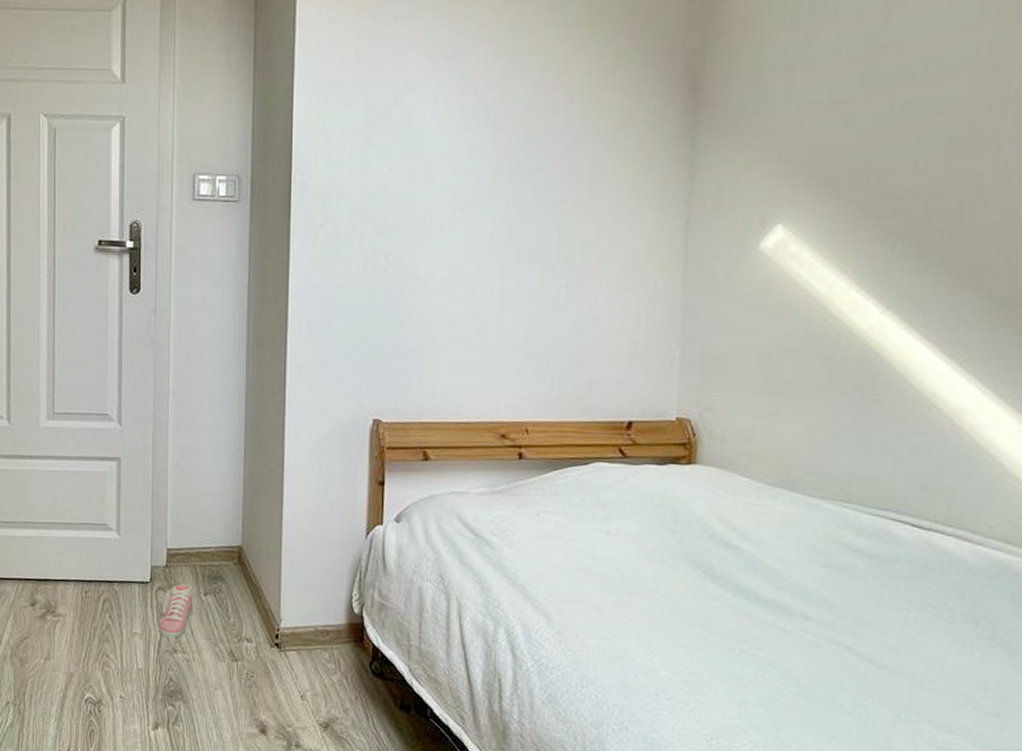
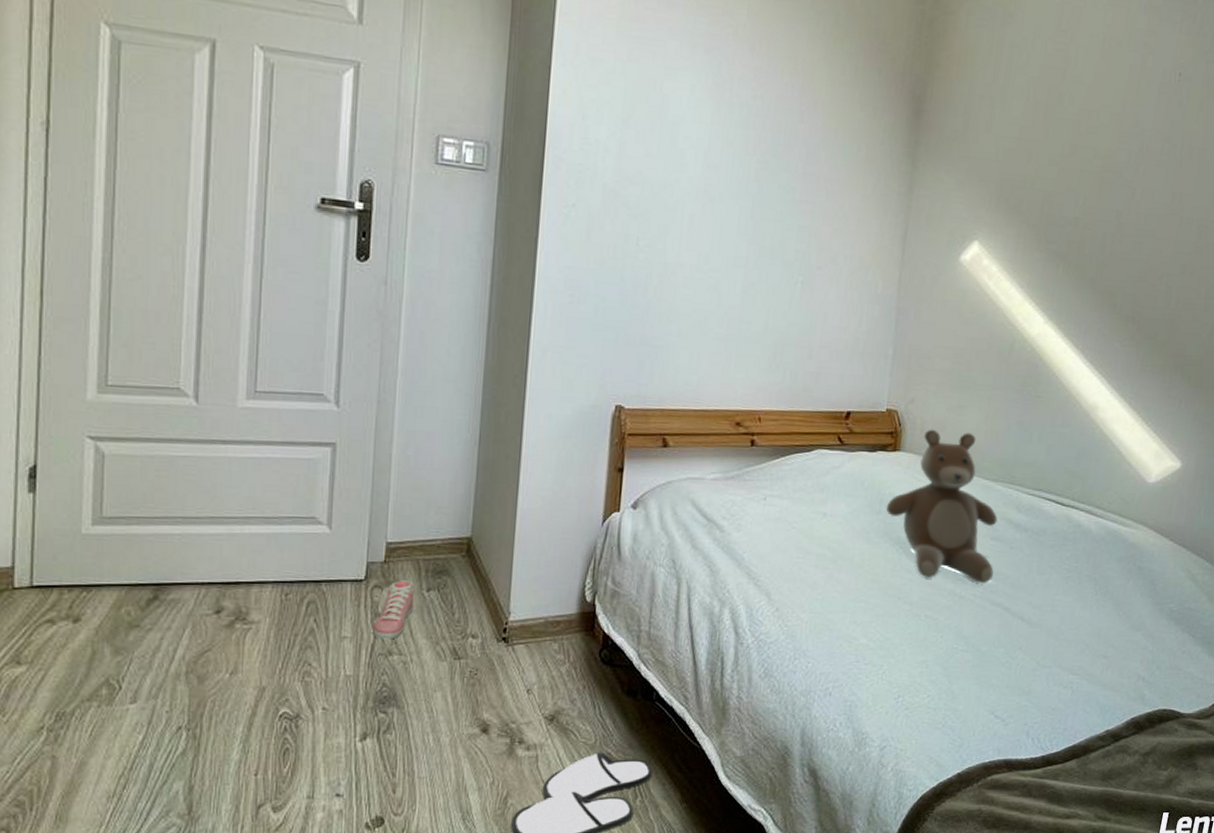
bear: none [682,439,830,617] -> present [885,429,998,583]

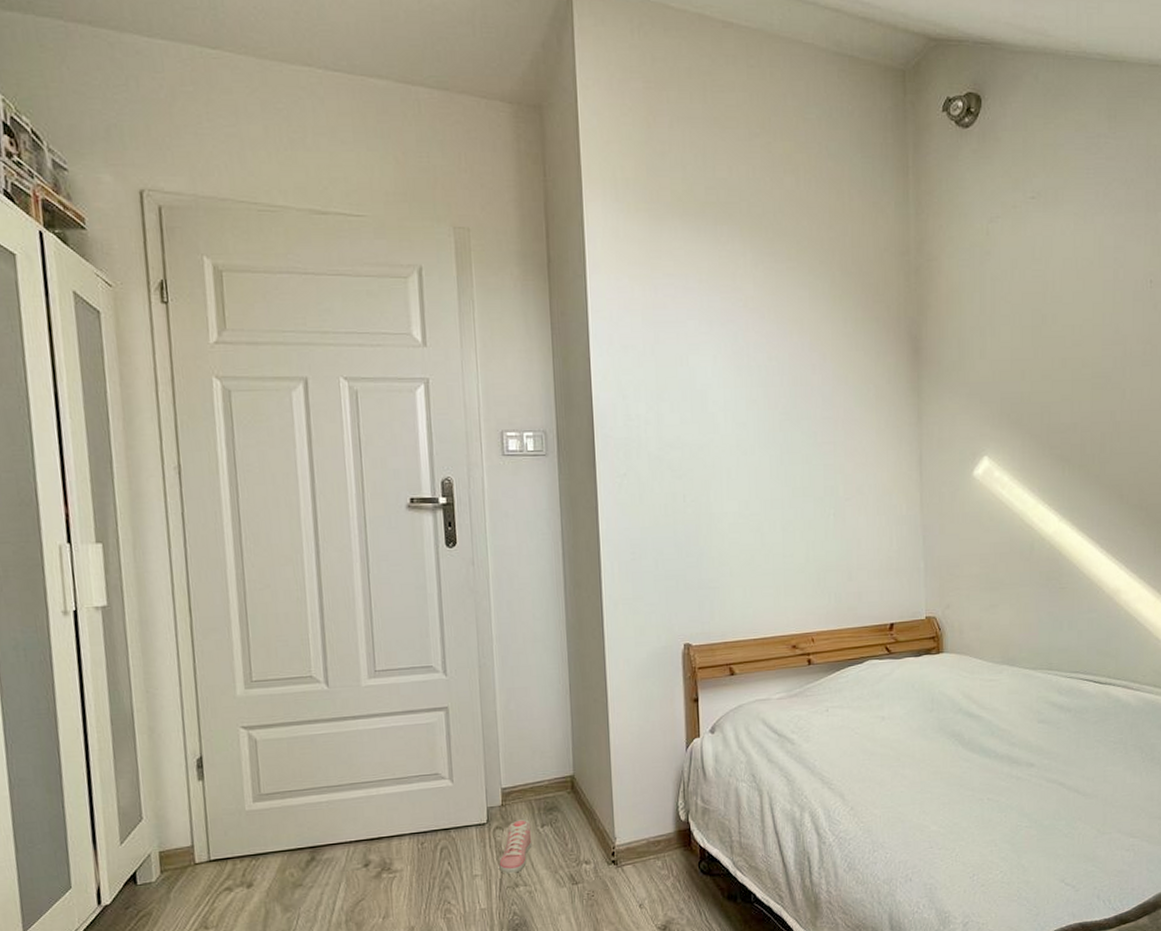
bear: present [885,429,998,583] -> none [937,628,1045,764]

